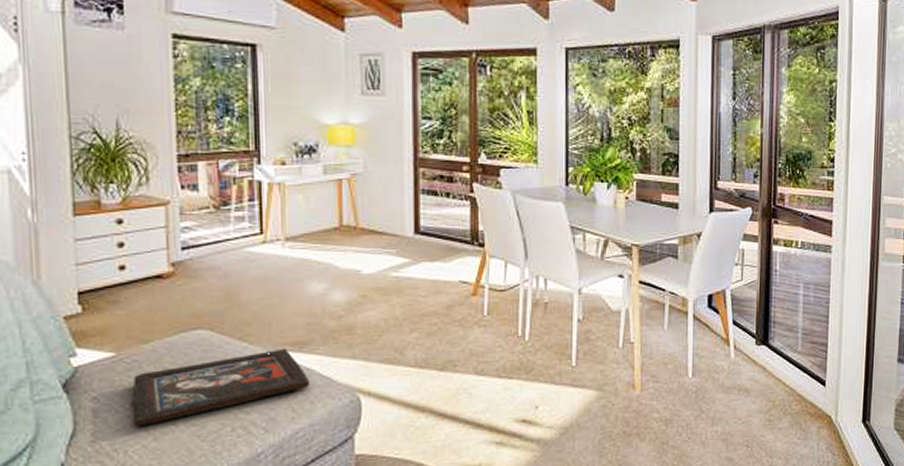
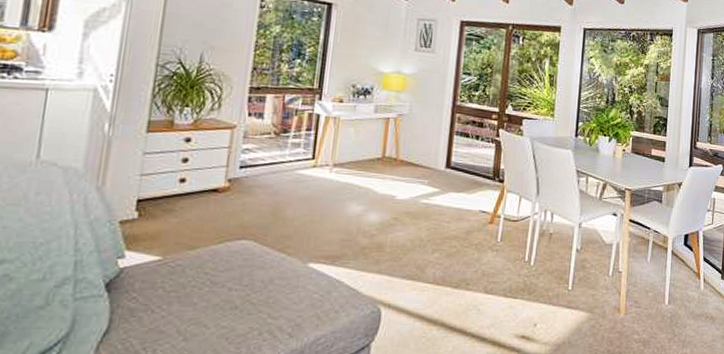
religious icon: present [129,348,310,426] -> none [166,260,338,326]

